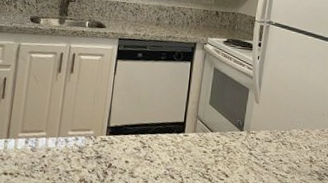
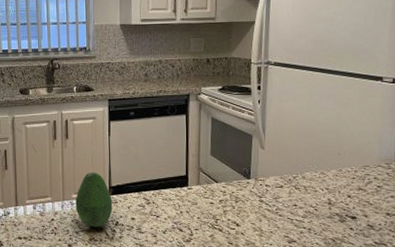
fruit: none [70,109,109,168] -> present [75,171,113,227]

